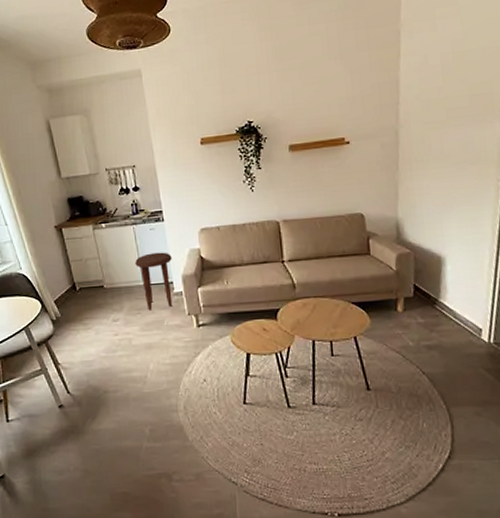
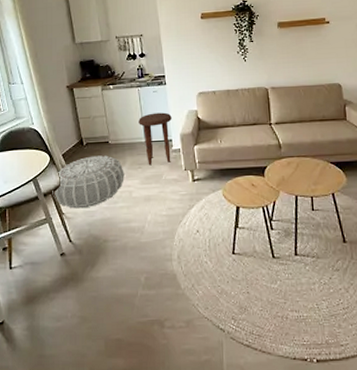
air purifier: none [46,300,123,359] -> present [52,155,125,209]

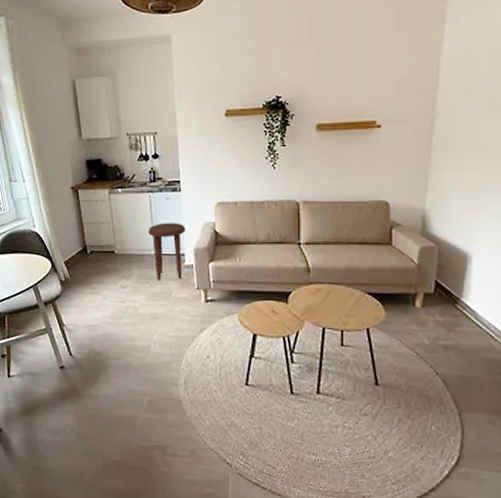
air purifier: present [52,155,125,209] -> none [53,265,130,322]

